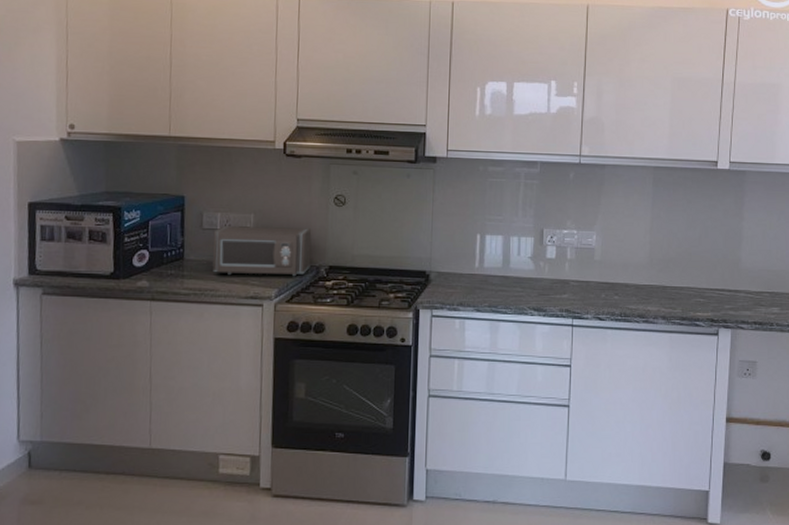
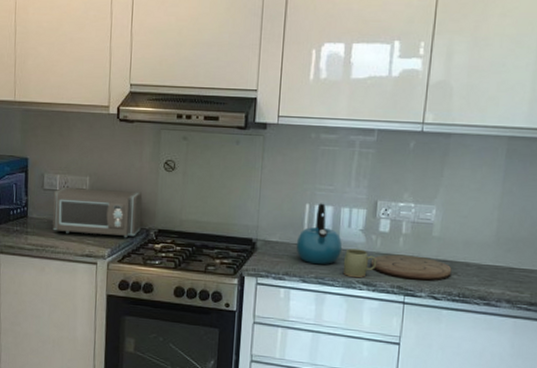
kettle: none [469,233,514,294] -> present [296,203,343,265]
mug: none [514,276,546,304] -> present [343,248,377,278]
cutting board: none [540,279,613,303] -> present [370,254,452,281]

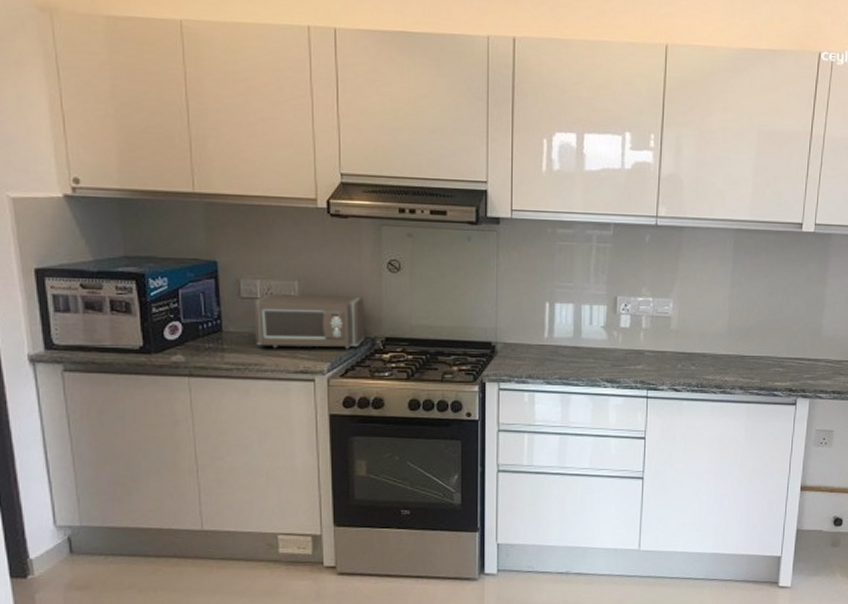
kettle: present [296,203,343,265] -> none [538,301,585,365]
mug: present [343,248,377,278] -> none [586,346,620,376]
cutting board: present [370,254,452,281] -> none [613,349,690,374]

